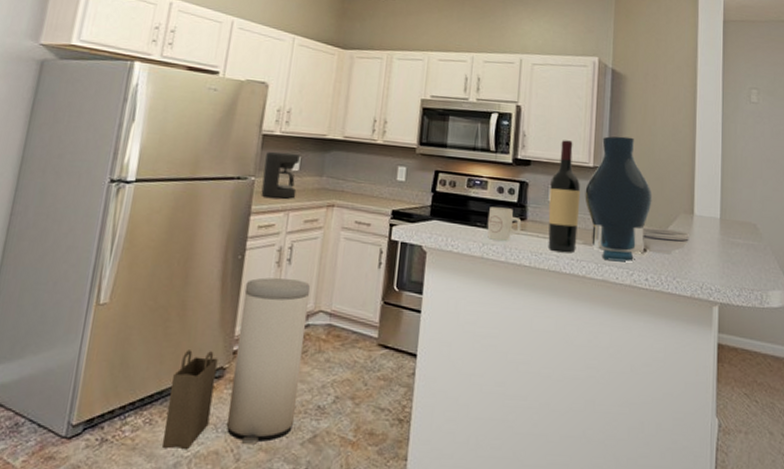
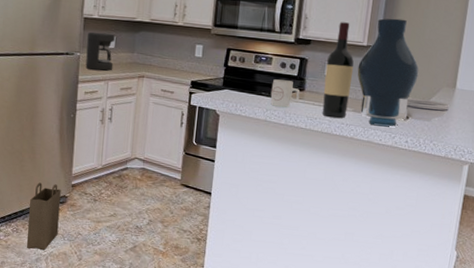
pedal bin: present [226,277,311,446] -> none [70,132,128,250]

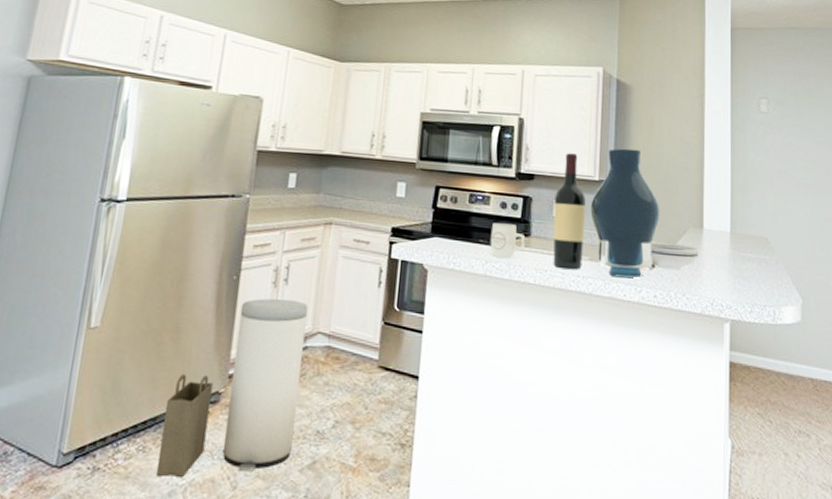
pedal bin: none [70,132,128,250] -> present [222,298,309,473]
coffee maker: present [85,32,116,71] -> none [256,168,297,218]

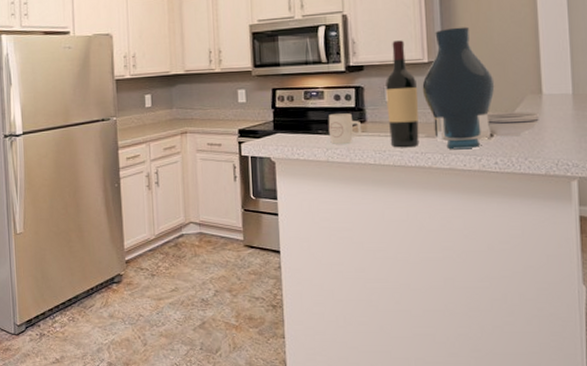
shopping bag: present [157,374,214,477] -> none [83,262,118,338]
pedal bin: present [222,298,309,473] -> none [125,199,185,333]

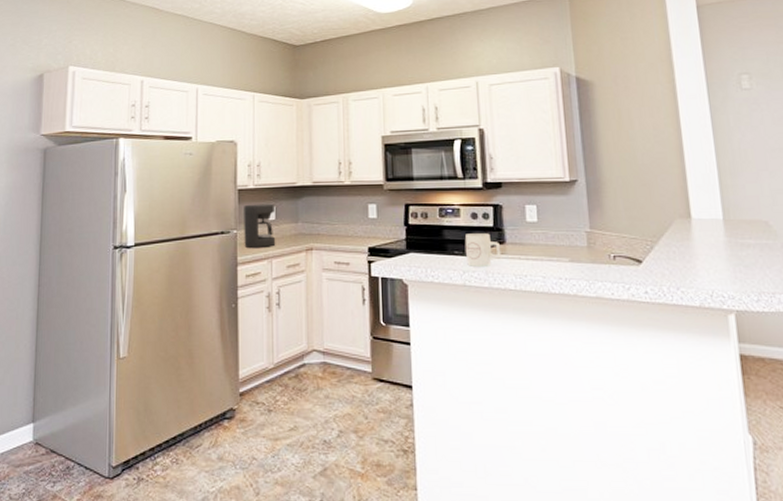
coffee maker: none [122,92,153,134] -> present [244,203,276,249]
wine bottle: present [386,40,420,148] -> none [525,157,563,273]
vase: present [422,27,495,150] -> none [564,145,641,277]
bowl: present [488,111,540,137] -> none [634,236,691,264]

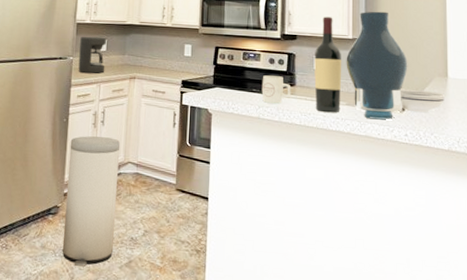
pedal bin: none [242,323,304,480] -> present [62,136,121,268]
wine bottle: none [525,157,563,273] -> present [314,17,342,113]
vase: none [564,145,641,277] -> present [346,11,408,120]
bowl: none [634,236,691,264] -> present [401,88,446,113]

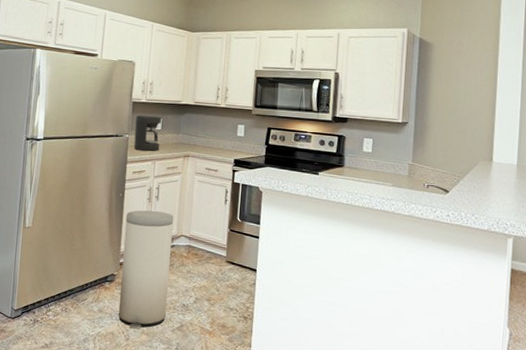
mug: present [261,75,291,104] -> none [311,156,340,184]
wine bottle: present [314,17,342,113] -> none [362,100,391,194]
vase: present [346,11,408,120] -> none [394,96,455,201]
bowl: present [401,88,446,113] -> none [445,171,489,195]

